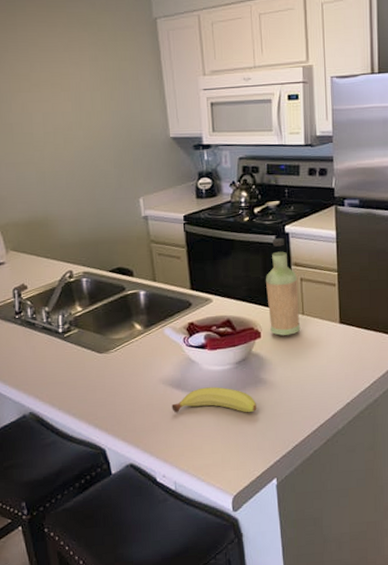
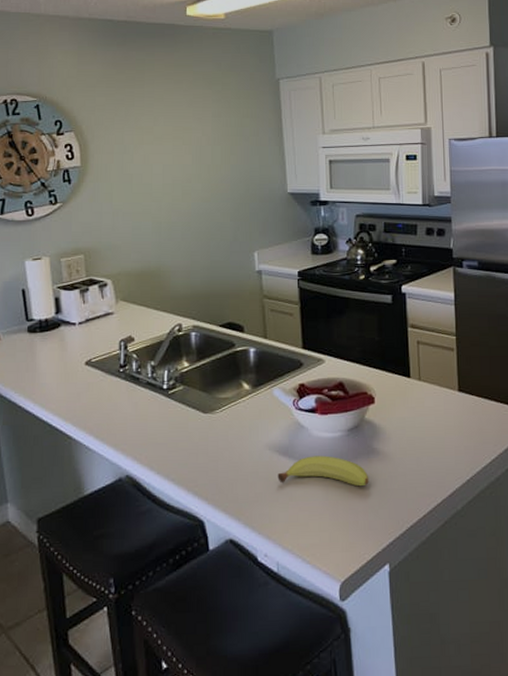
bottle: present [266,238,301,336] -> none [381,298,417,402]

